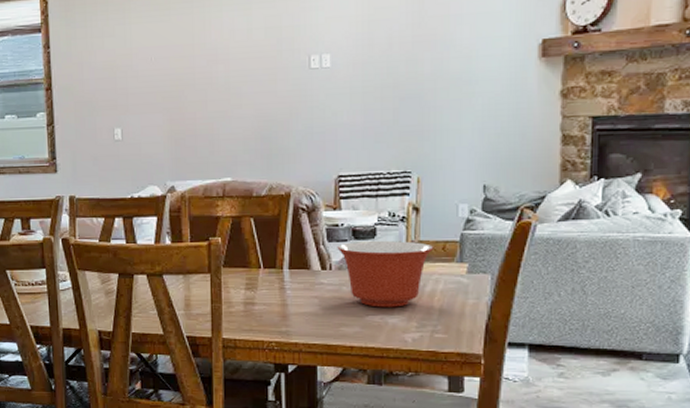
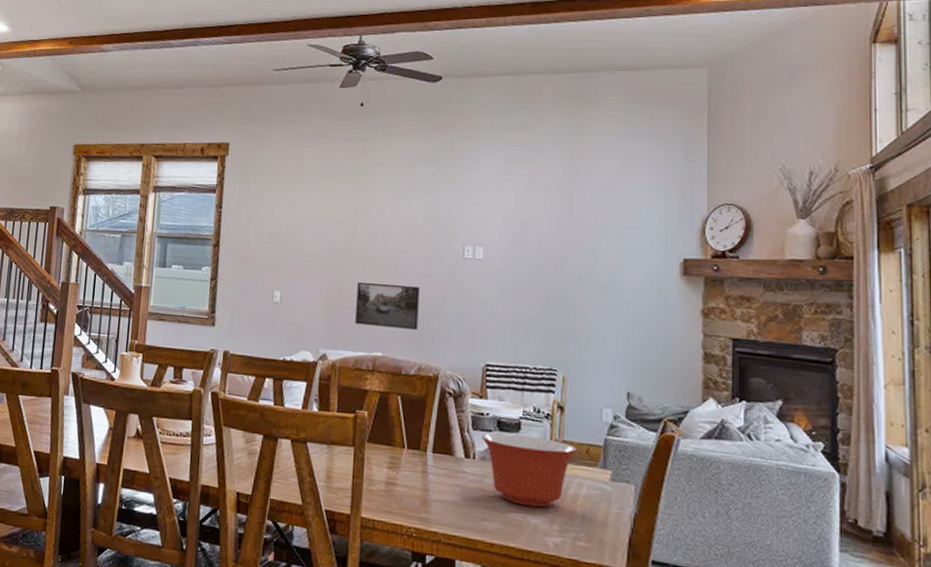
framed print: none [200,105,266,152] -> present [355,282,420,330]

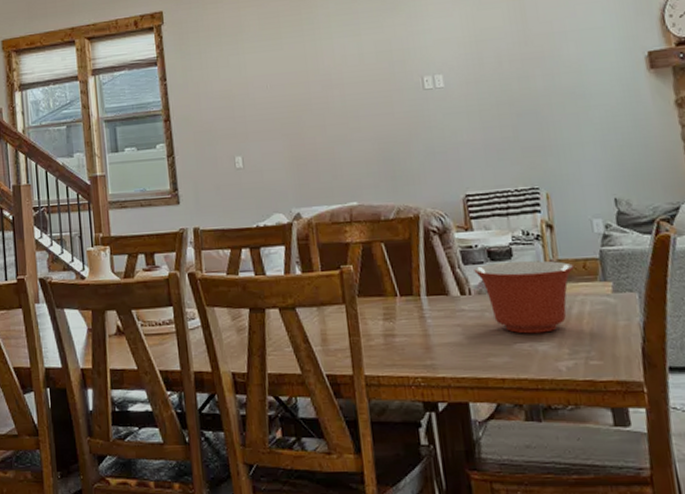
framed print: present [355,282,420,330] -> none [320,127,390,177]

